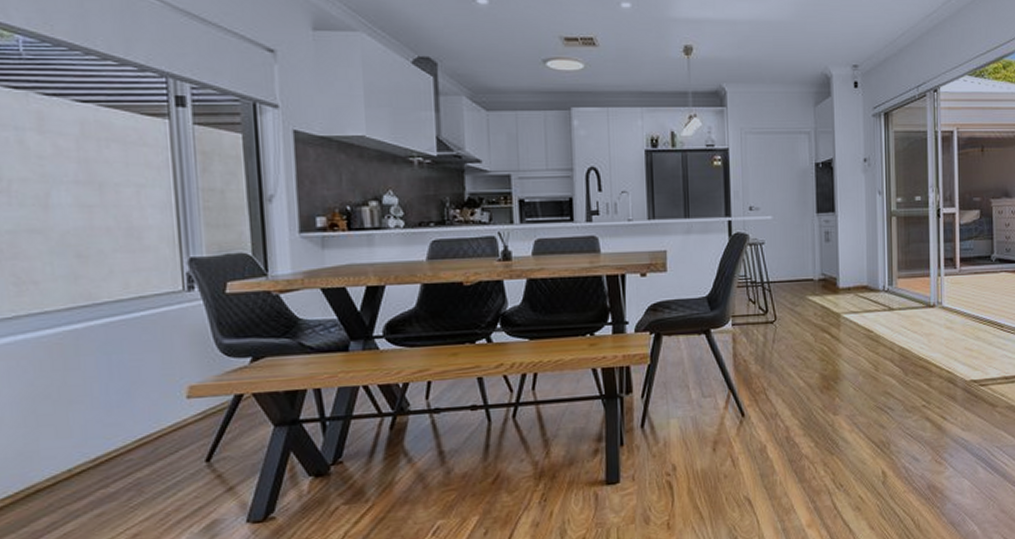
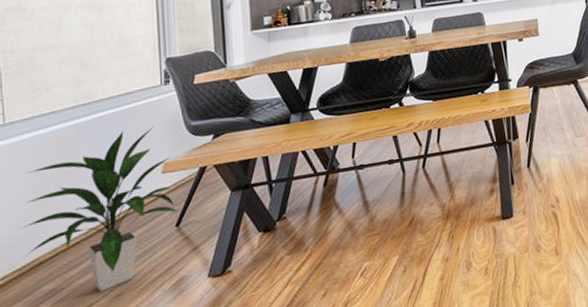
indoor plant: none [13,341,210,529] -> present [23,127,179,292]

